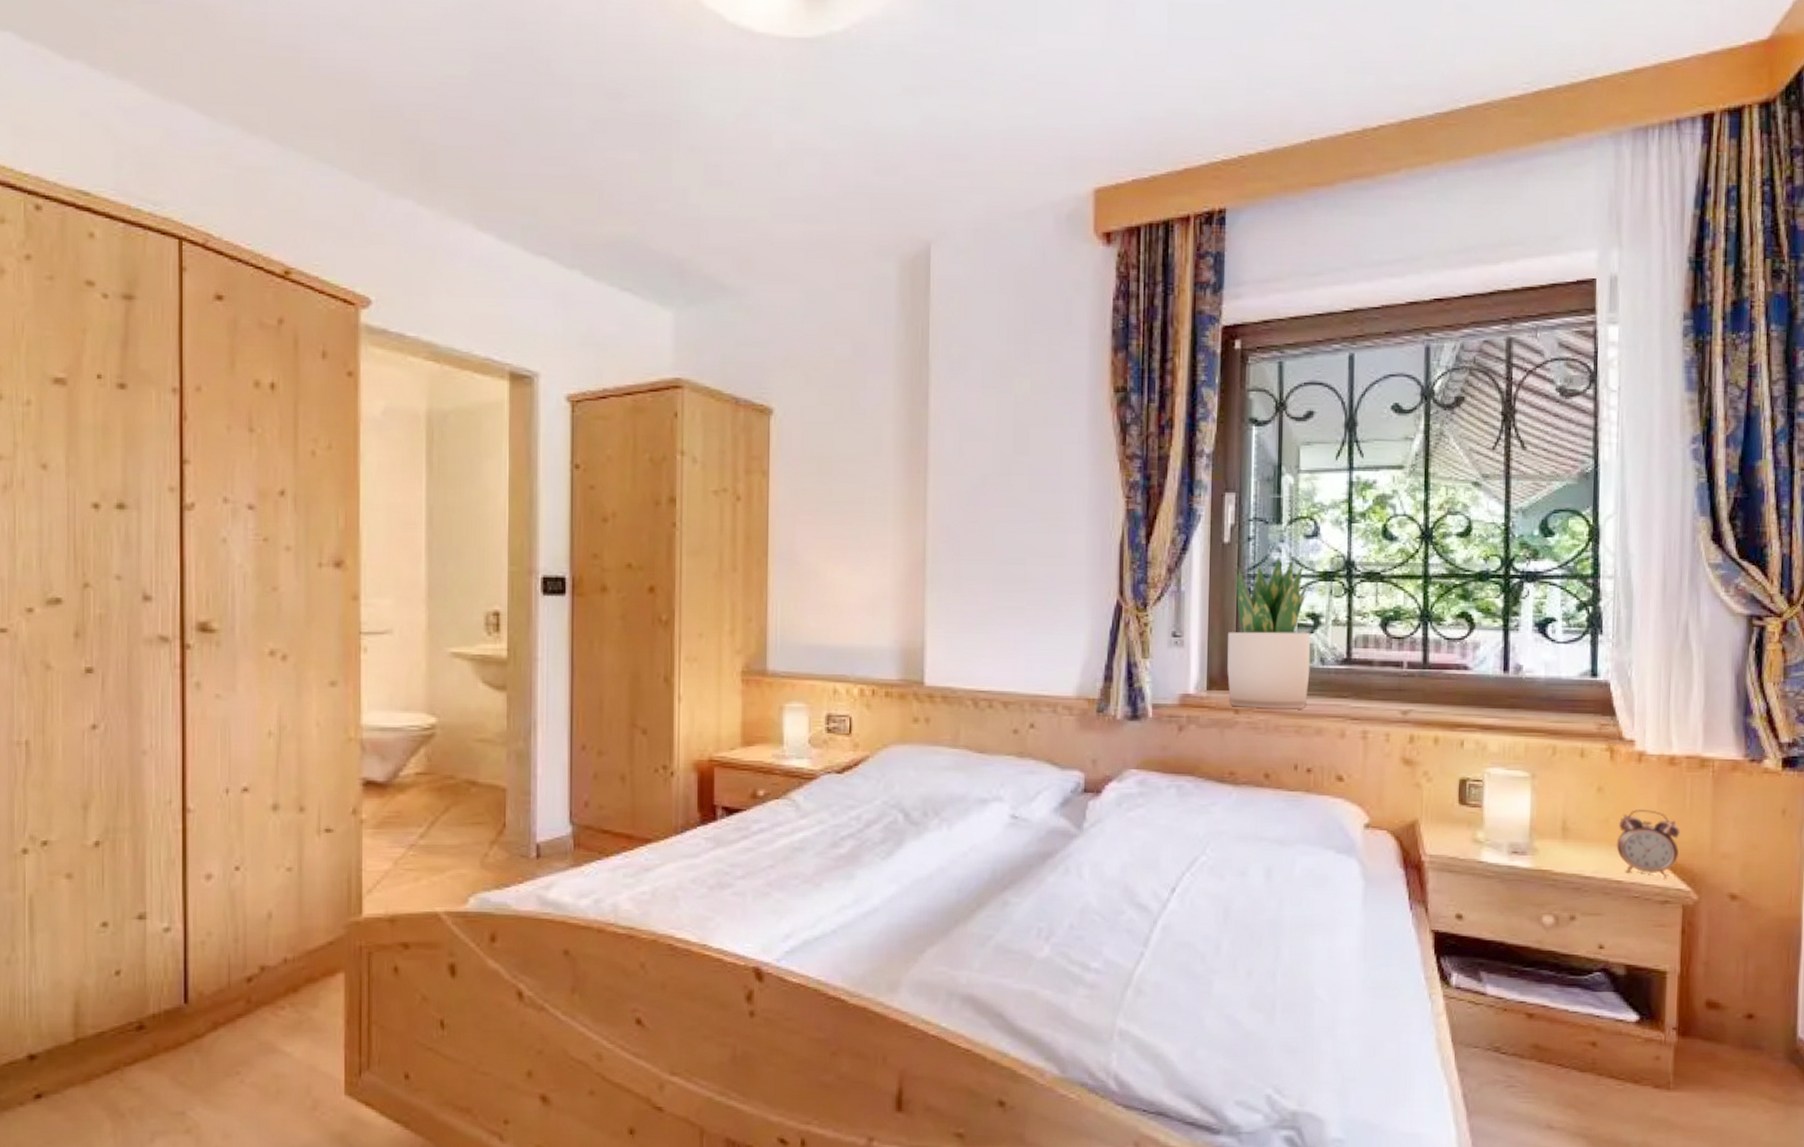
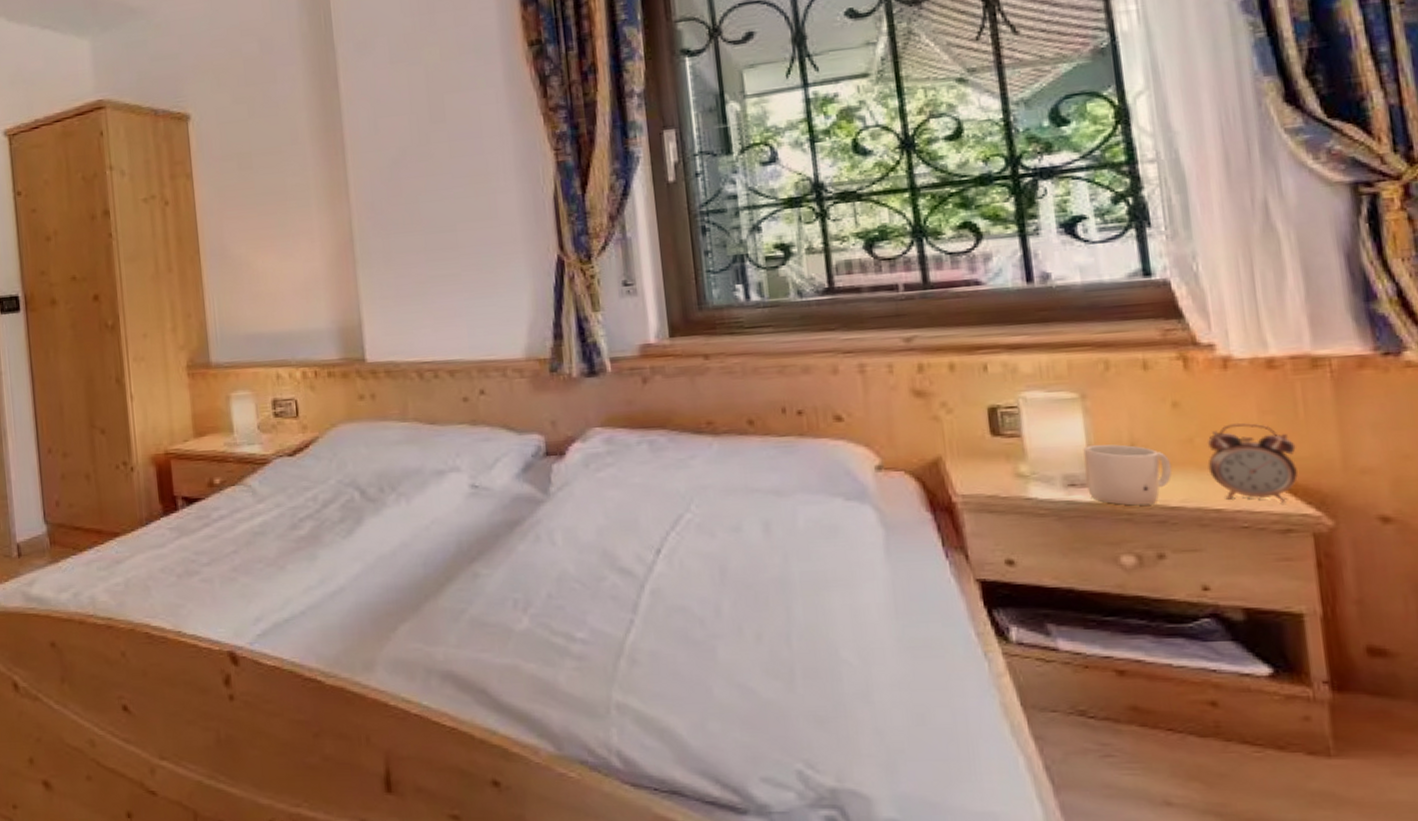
planter: present [1227,556,1311,711] -> none [686,188,788,353]
mug: none [1526,818,1591,874] -> present [1083,444,1173,506]

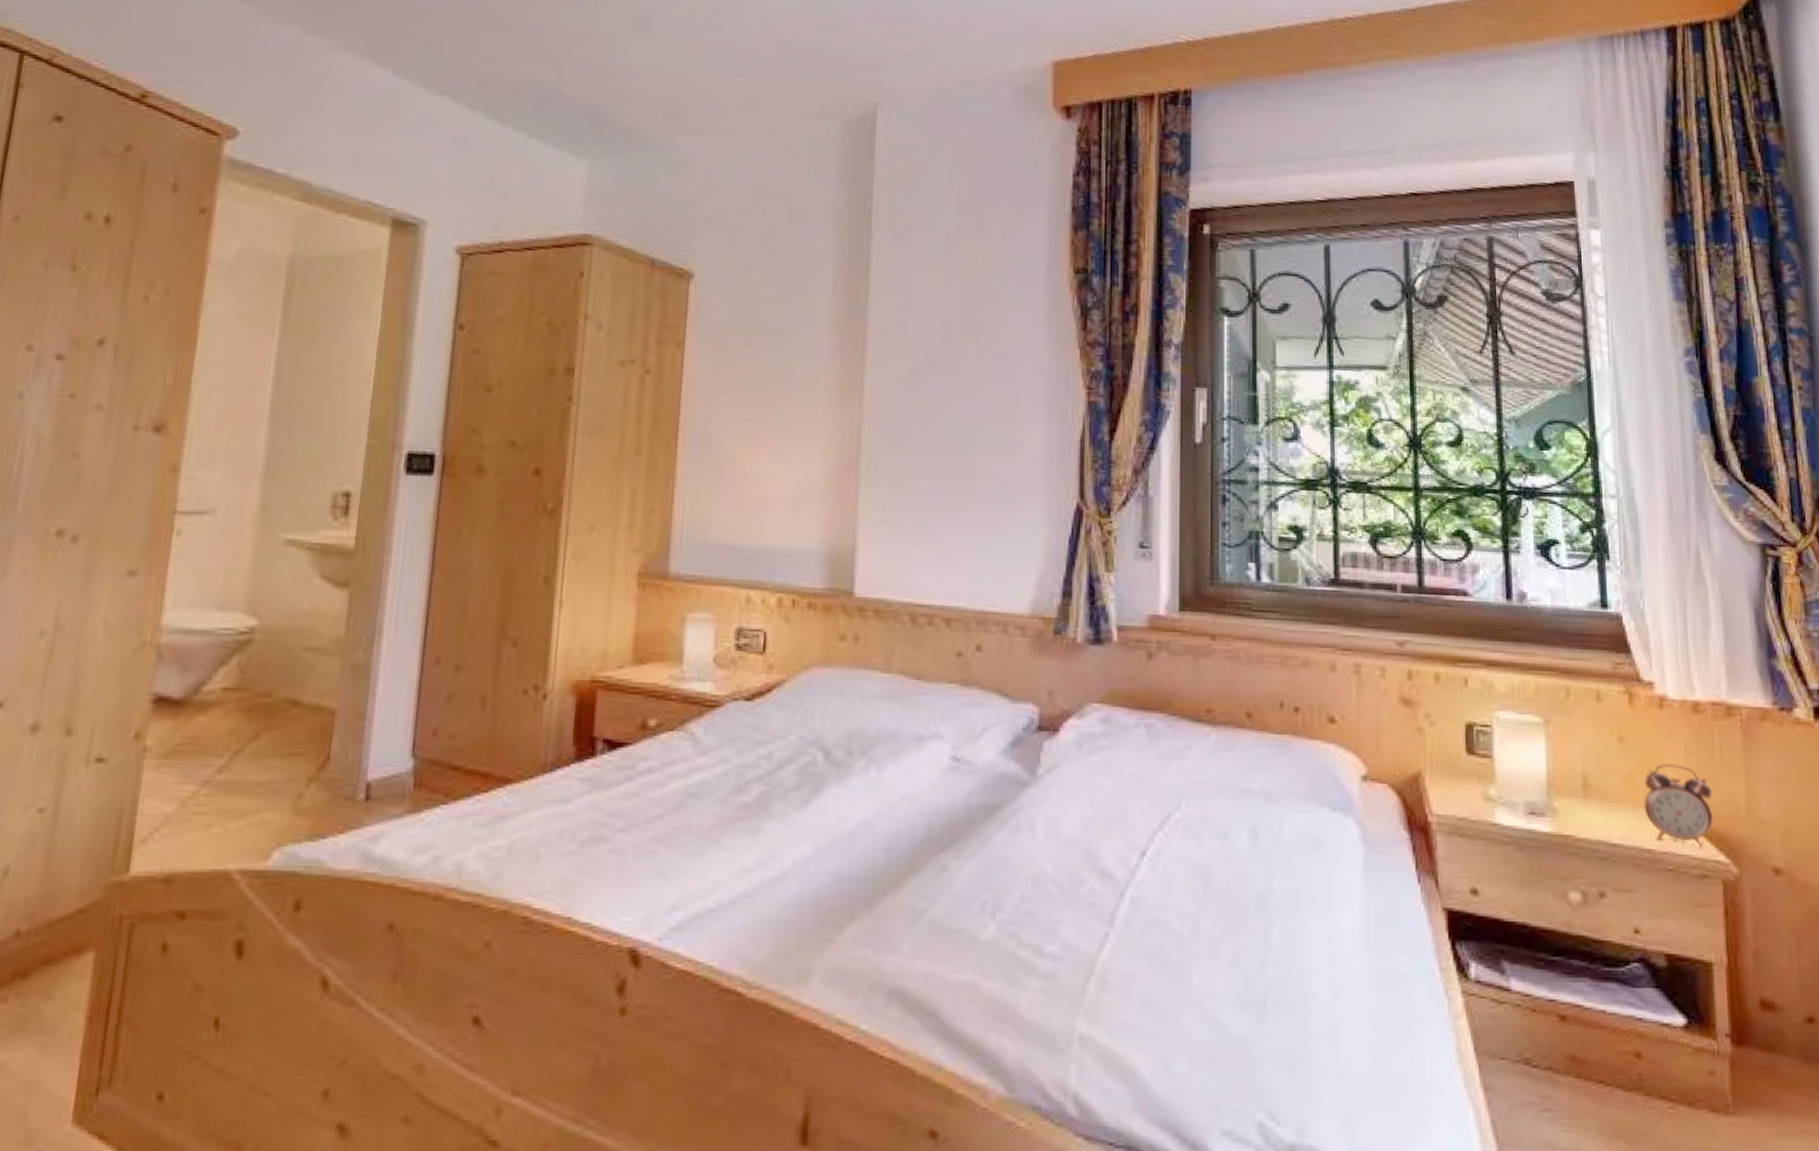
mug: present [1083,444,1173,506] -> none [1543,772,1615,840]

